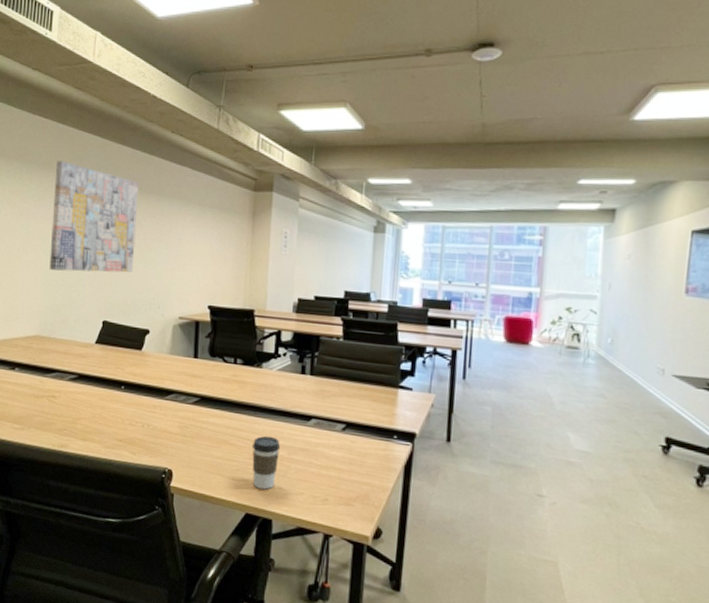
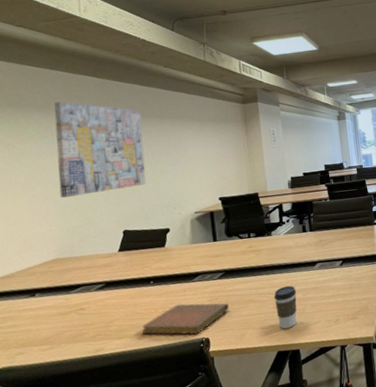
notebook: none [106,420,199,462] -> present [142,303,229,335]

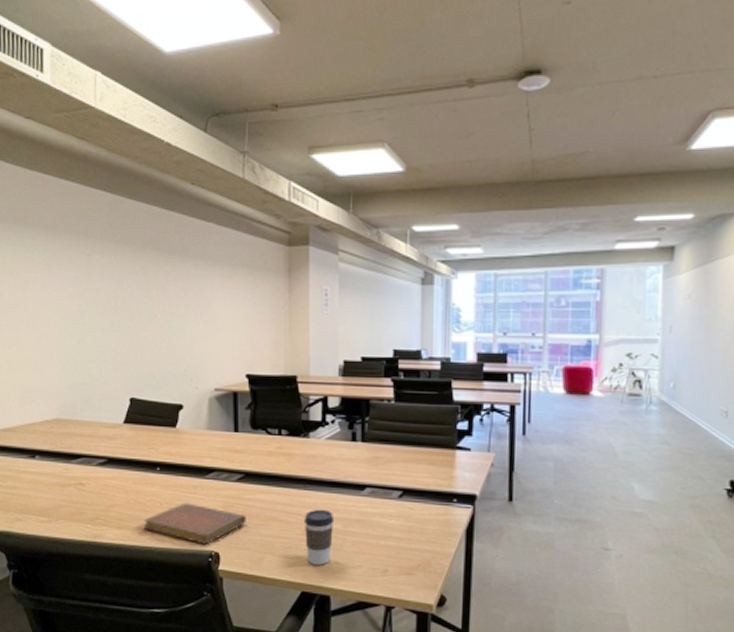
wall art: present [54,101,146,198] -> none [62,222,160,346]

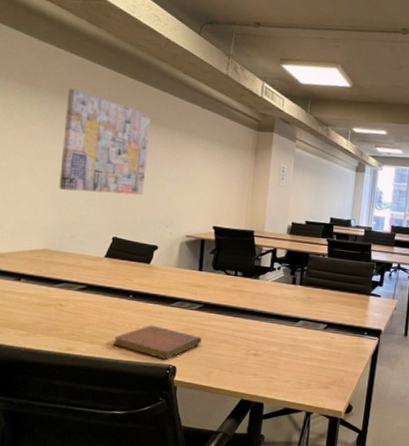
wall art: none [62,222,160,346] -> present [59,88,152,195]
coffee cup: present [303,509,335,566] -> none [248,335,273,379]

